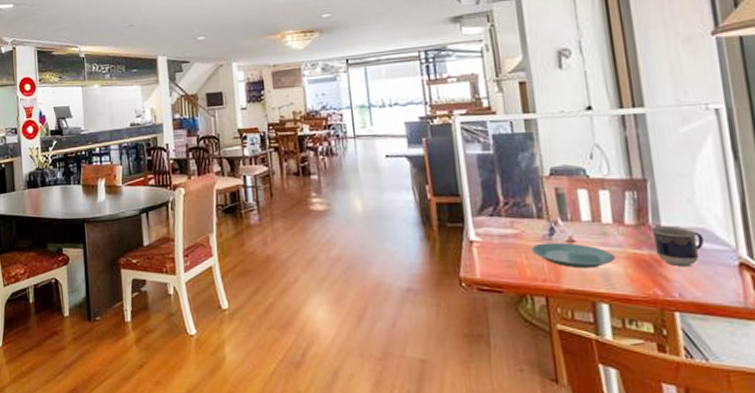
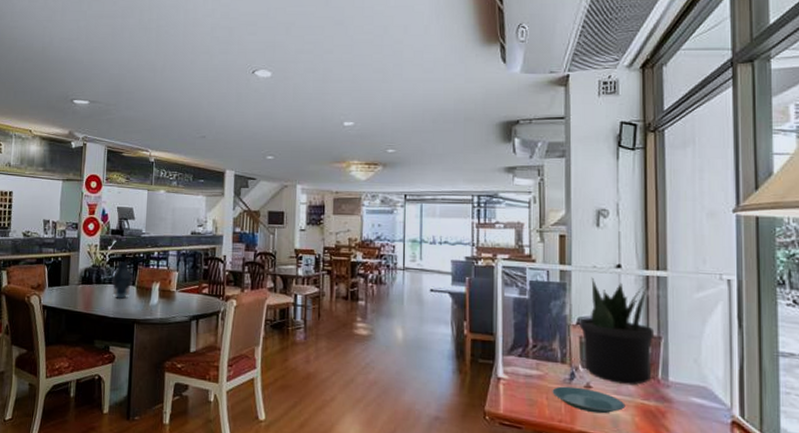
vase: none [57,161,78,199] -> present [112,261,133,299]
planter: none [552,123,641,233] -> present [579,277,655,384]
cup: present [651,226,704,267] -> none [659,381,703,421]

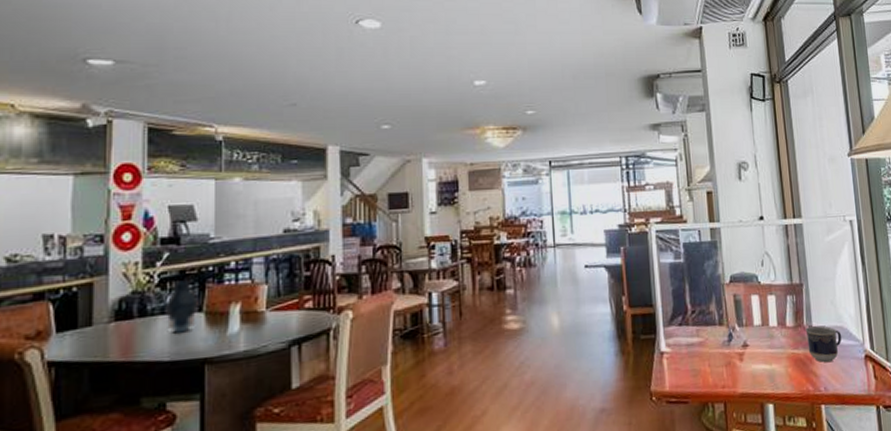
plate: present [552,386,626,414] -> none [713,347,779,372]
planter: present [579,277,655,384] -> none [732,232,798,336]
cup: none [659,381,703,421] -> present [805,326,842,363]

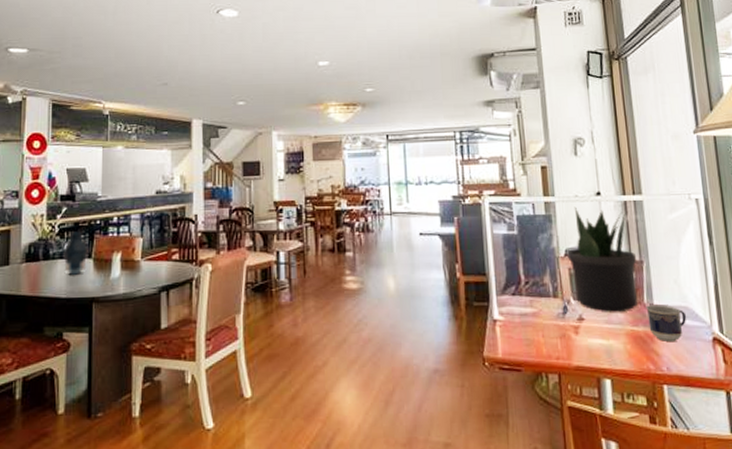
planter: none [732,232,798,336] -> present [567,206,638,311]

